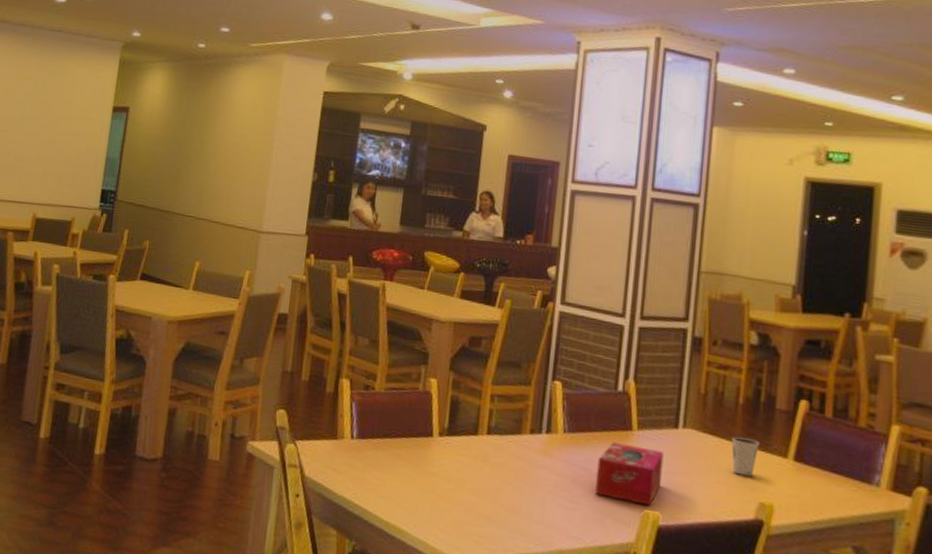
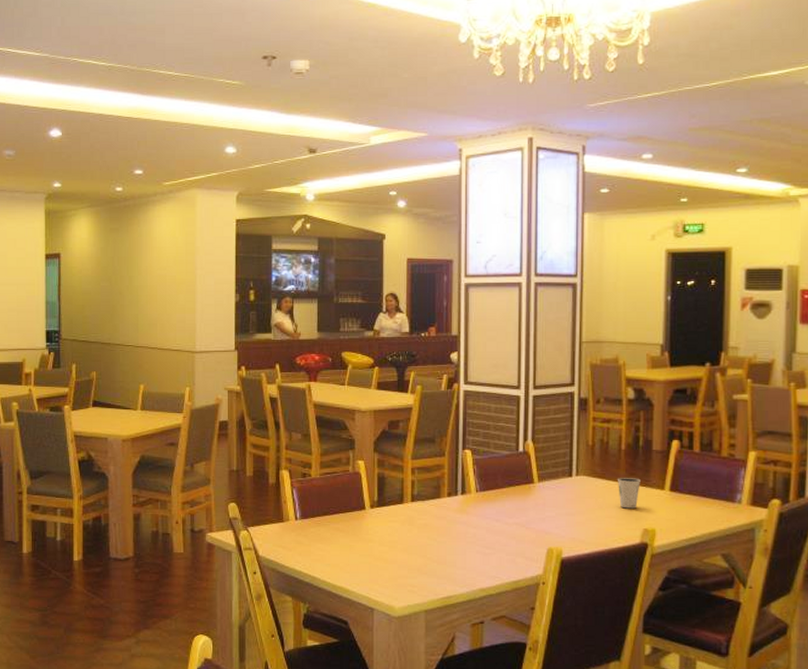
tissue box: present [595,441,664,506] -> none [507,494,562,543]

